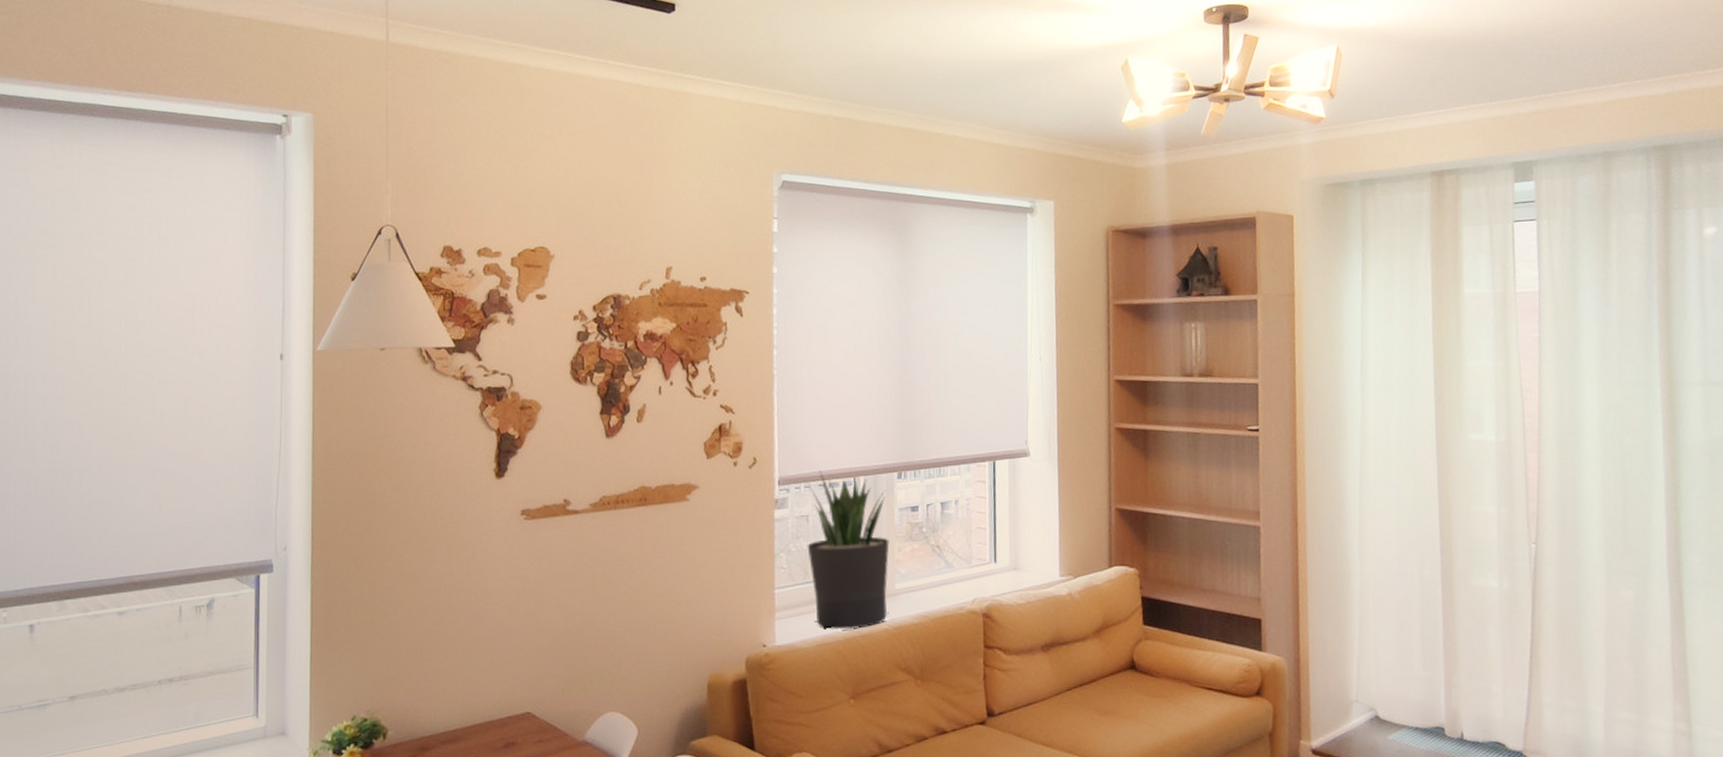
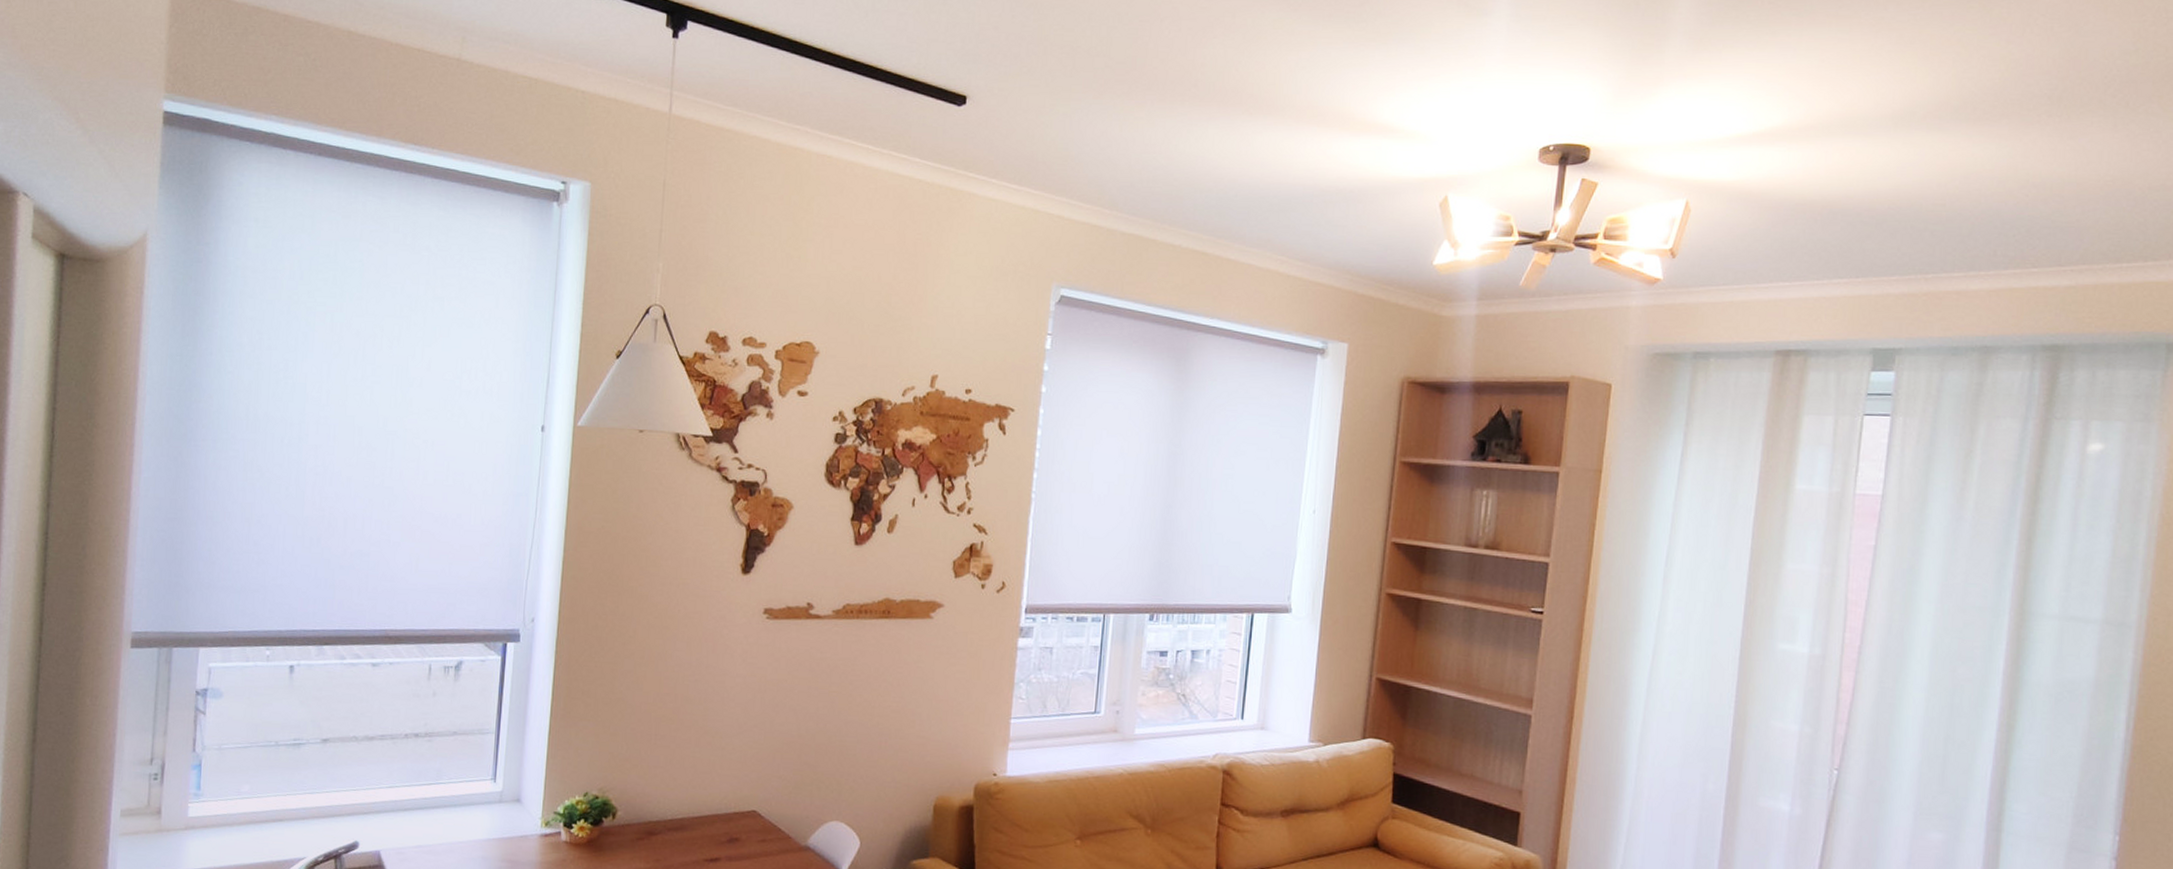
planter: present [807,470,890,631] -> none [1048,603,1135,770]

